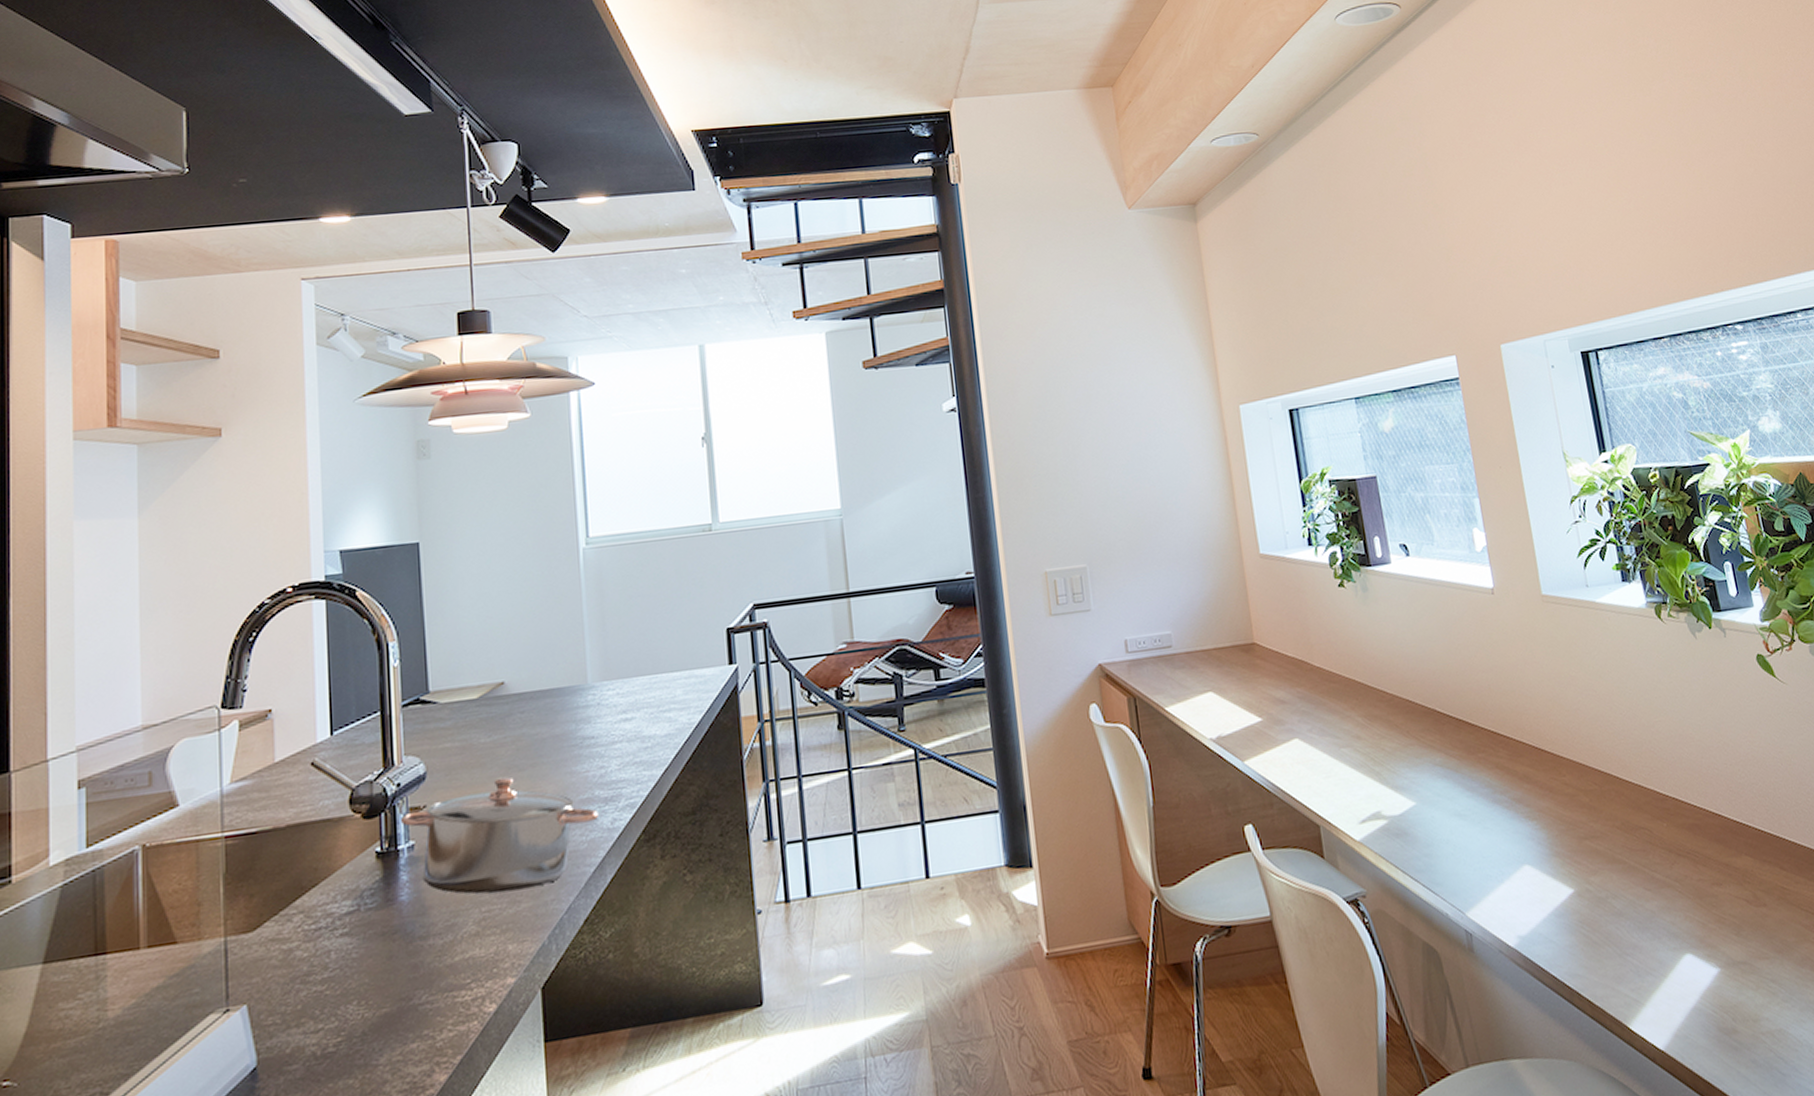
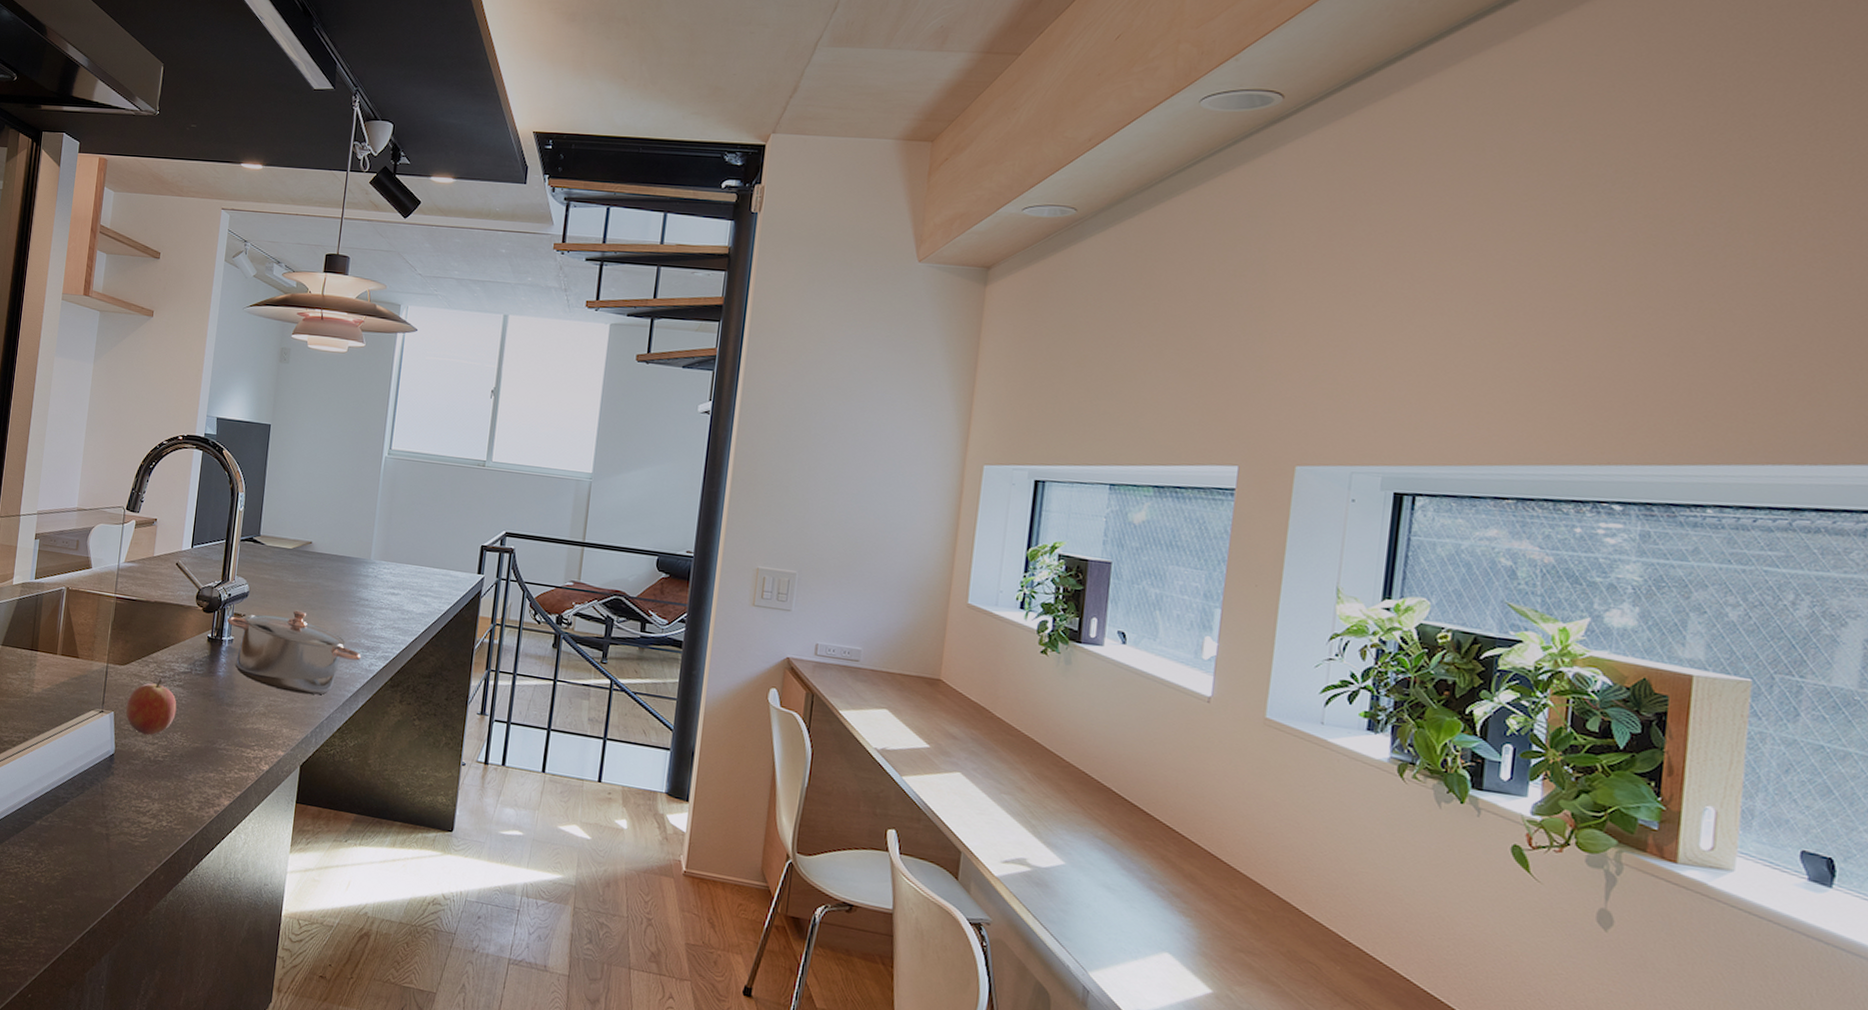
fruit: none [265,932,345,1023] -> present [125,678,177,735]

